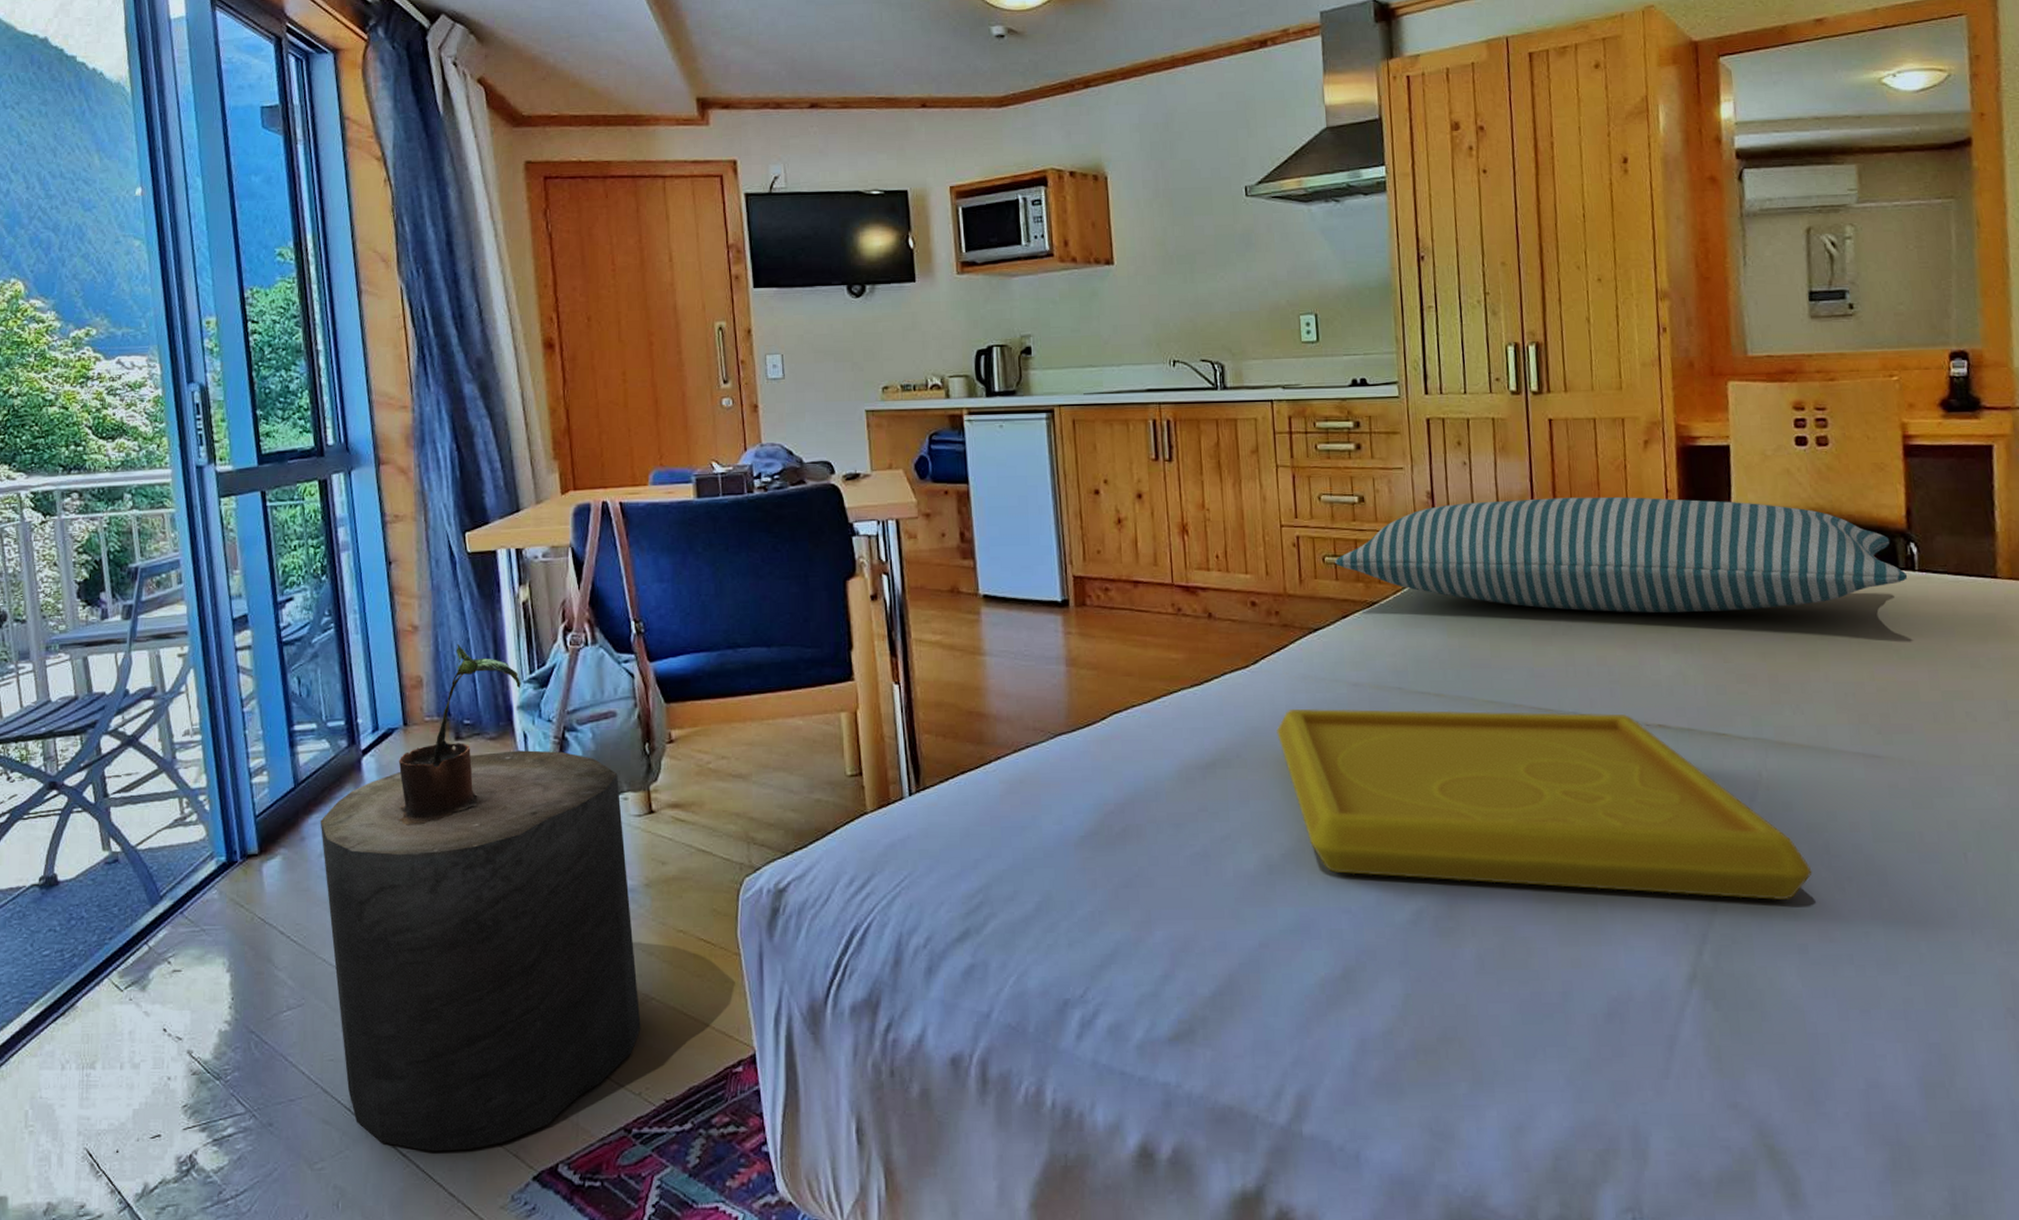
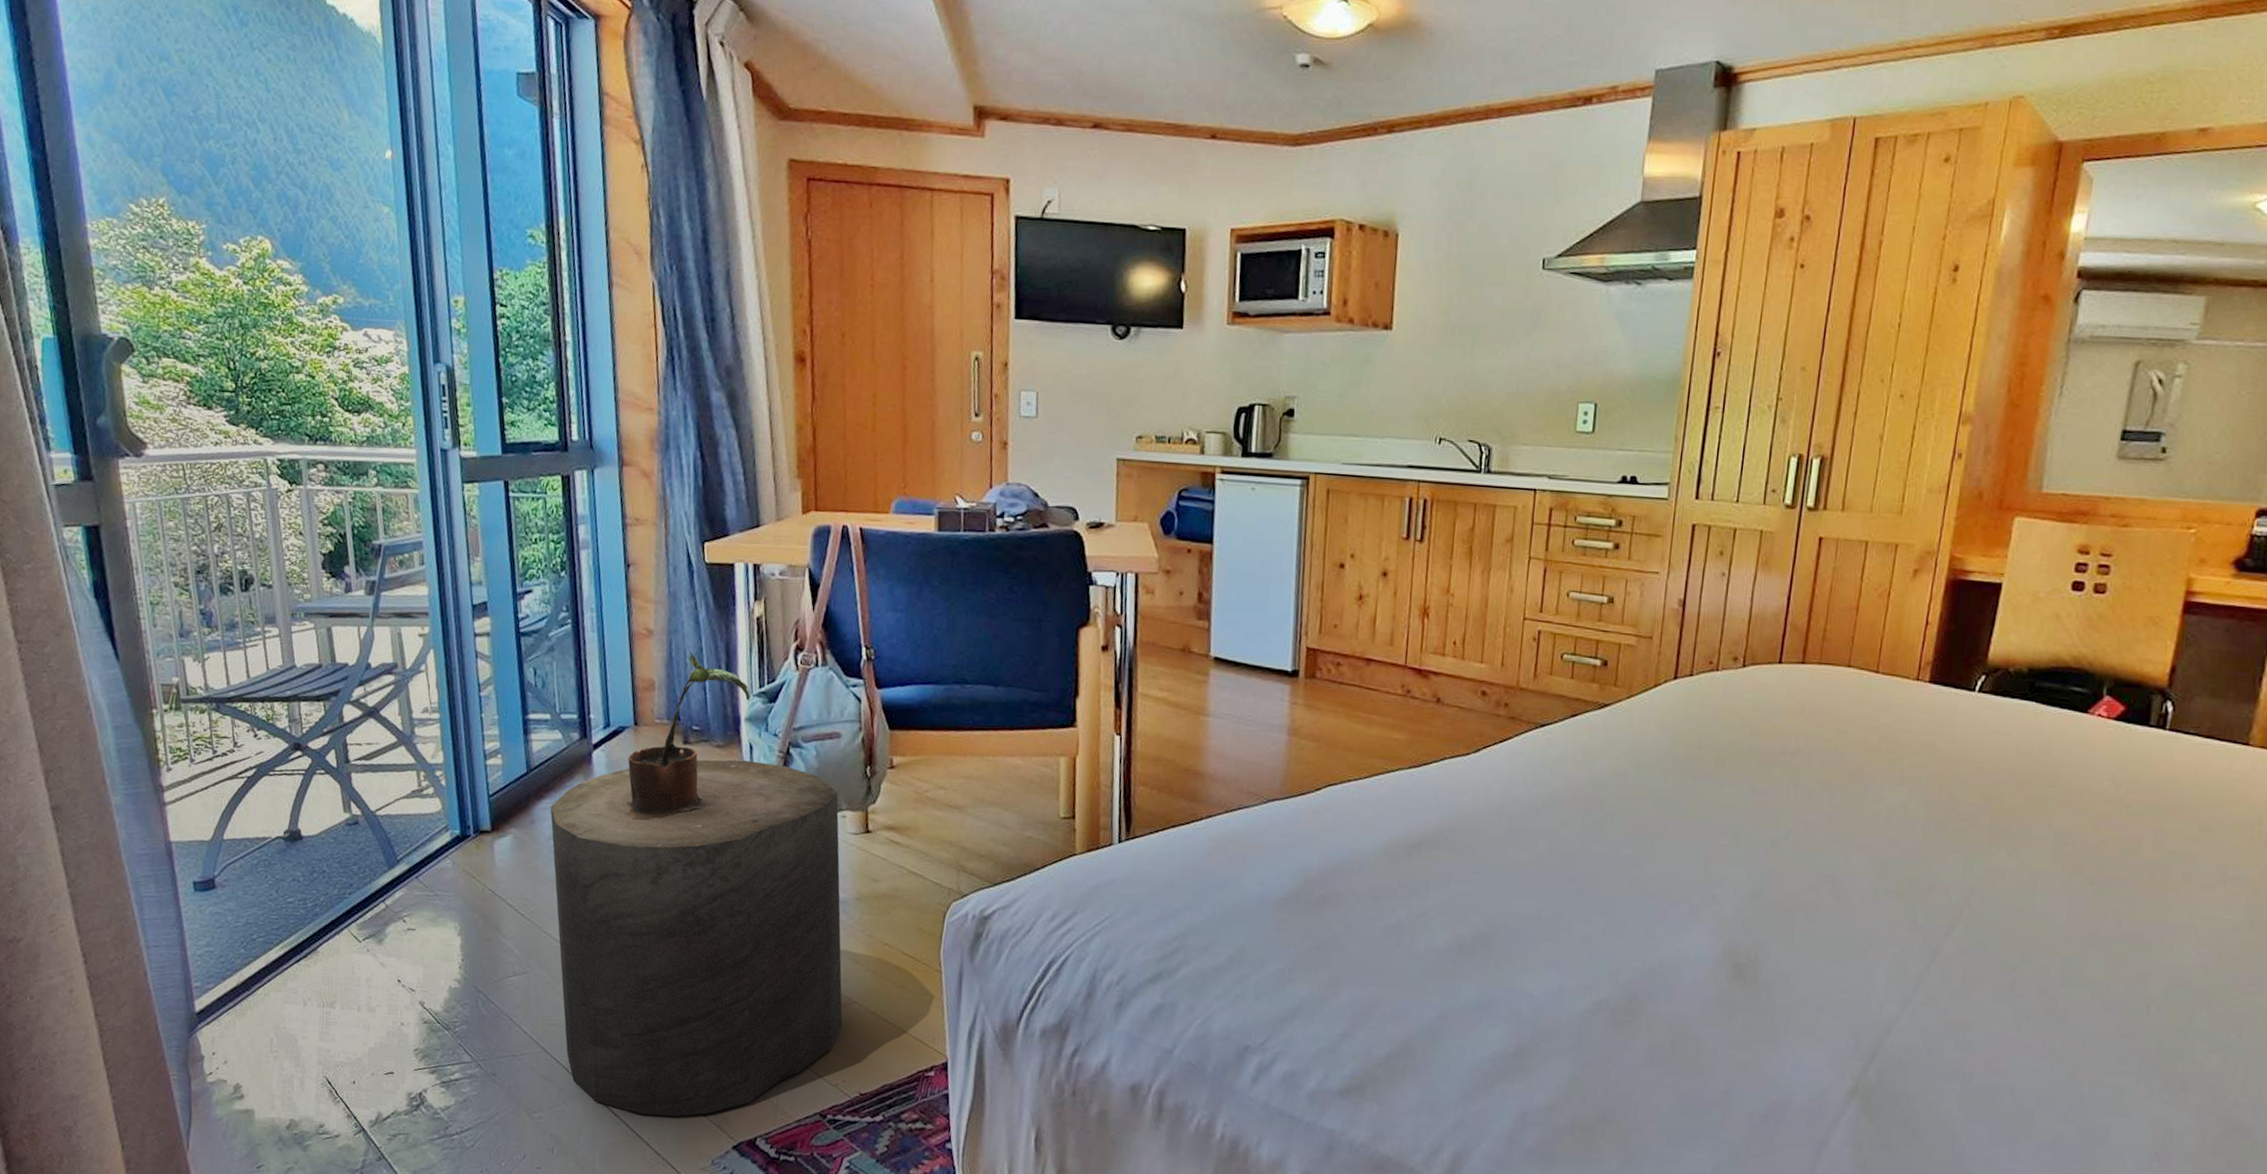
serving tray: present [1276,708,1812,900] -> none [1487,799,1993,1030]
pillow: present [1335,496,1908,613] -> none [1573,614,2157,752]

